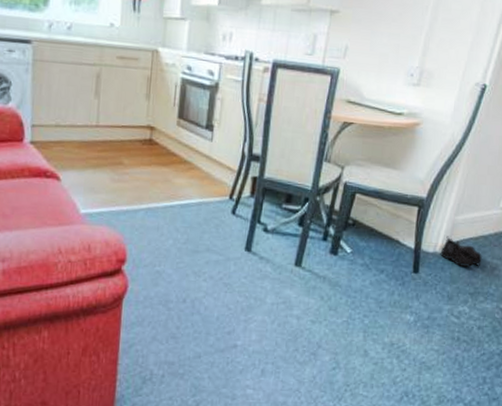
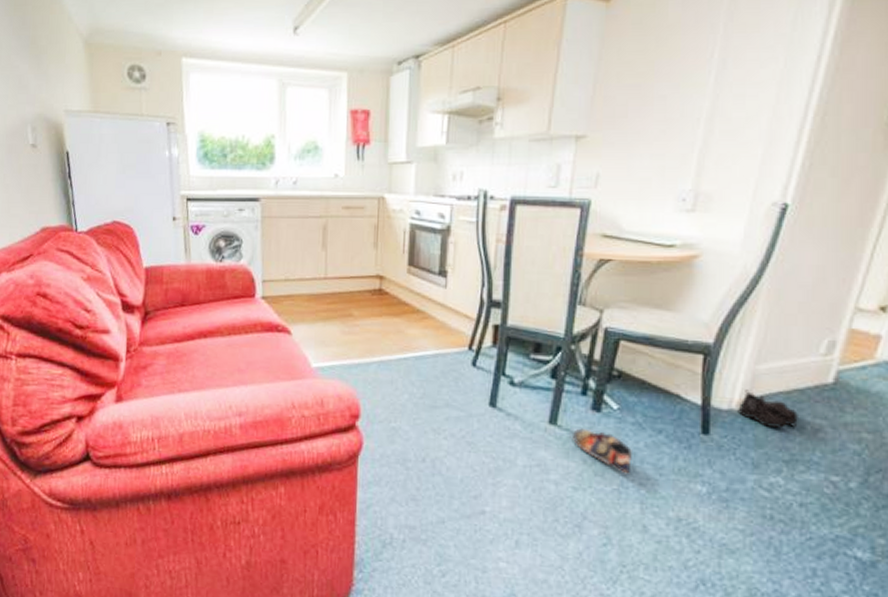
shoe: none [312,269,360,308] -> present [571,428,632,474]

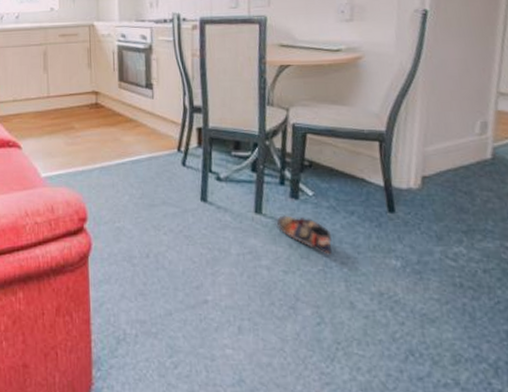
boots: present [738,389,798,429] -> none [415,169,469,203]

